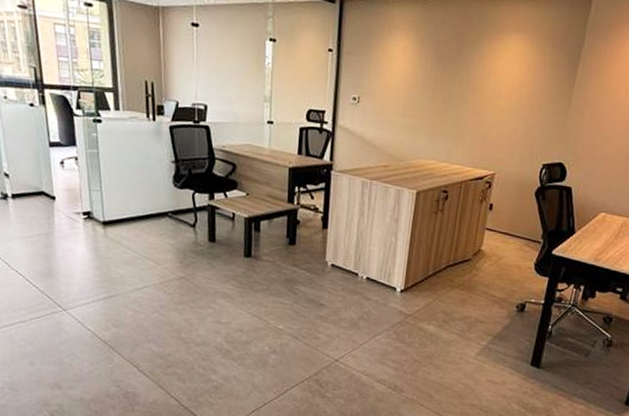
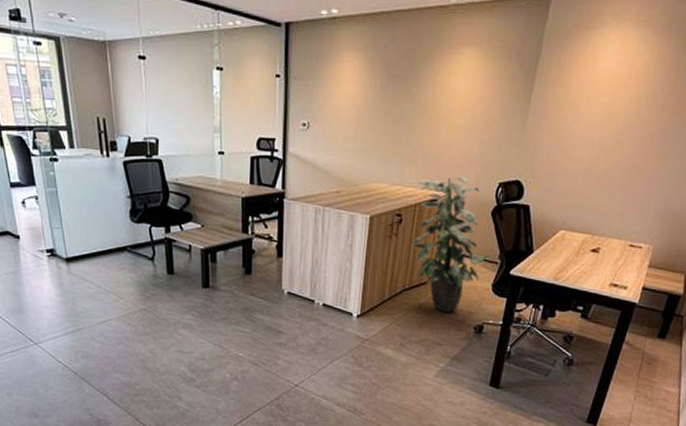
indoor plant: none [456,156,532,290] -> present [411,176,489,313]

